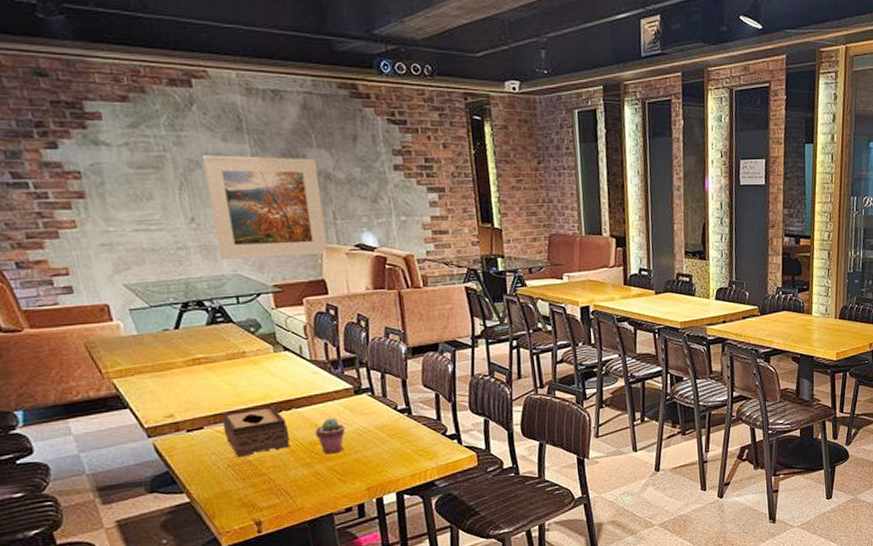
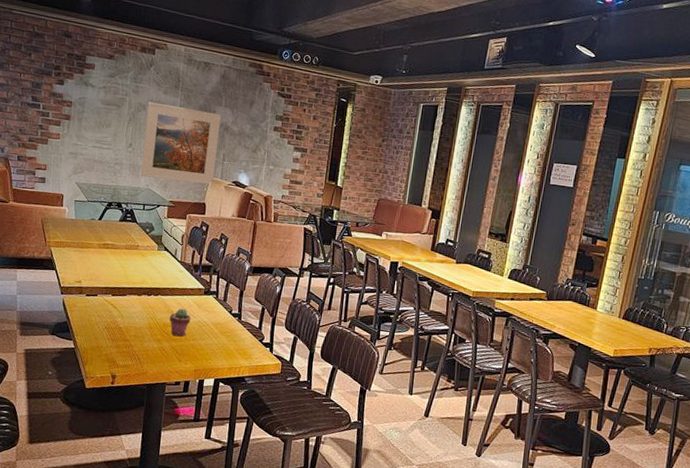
tissue box: present [221,406,290,458] -> none [109,287,153,324]

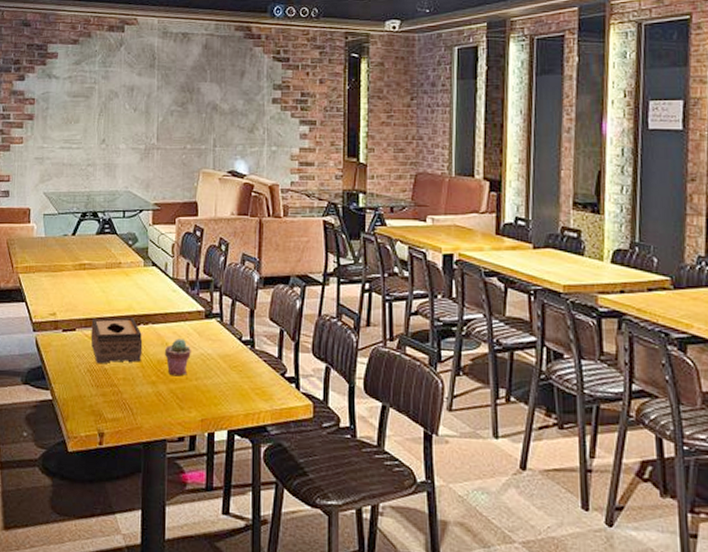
tissue box: none [109,287,153,324] -> present [90,317,143,364]
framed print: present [140,102,222,184] -> none [117,87,208,178]

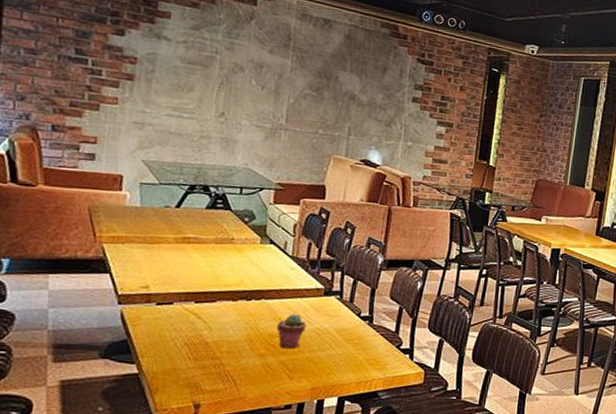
tissue box: present [90,317,143,364] -> none [191,292,253,338]

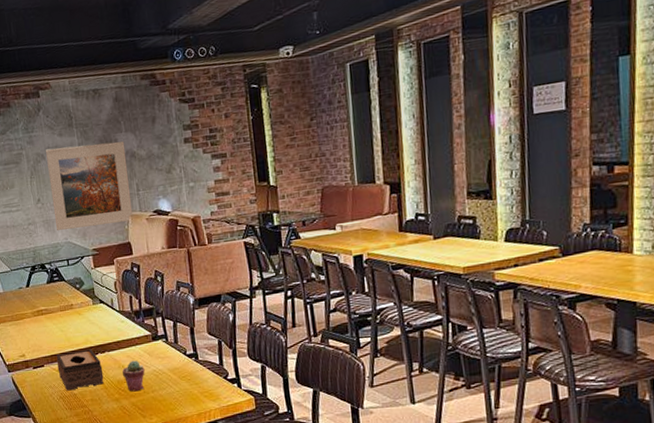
tissue box: none [191,292,253,338] -> present [56,349,104,391]
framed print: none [236,62,346,163] -> present [46,141,133,230]

